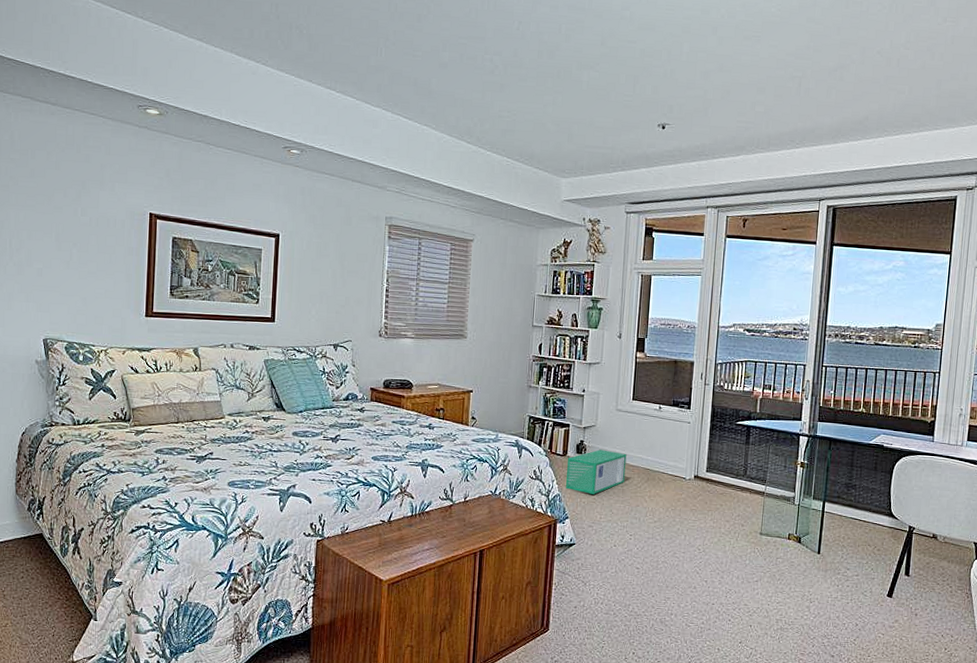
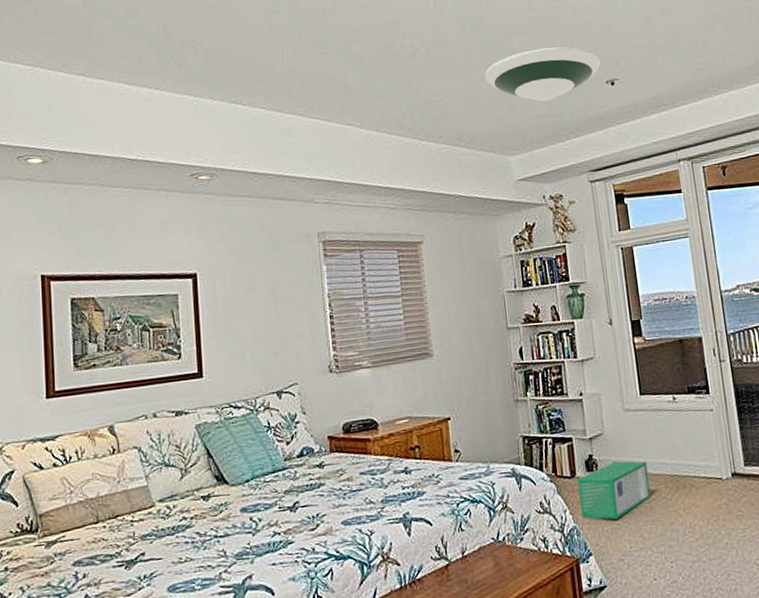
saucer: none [551,84,658,134] -> present [484,47,601,102]

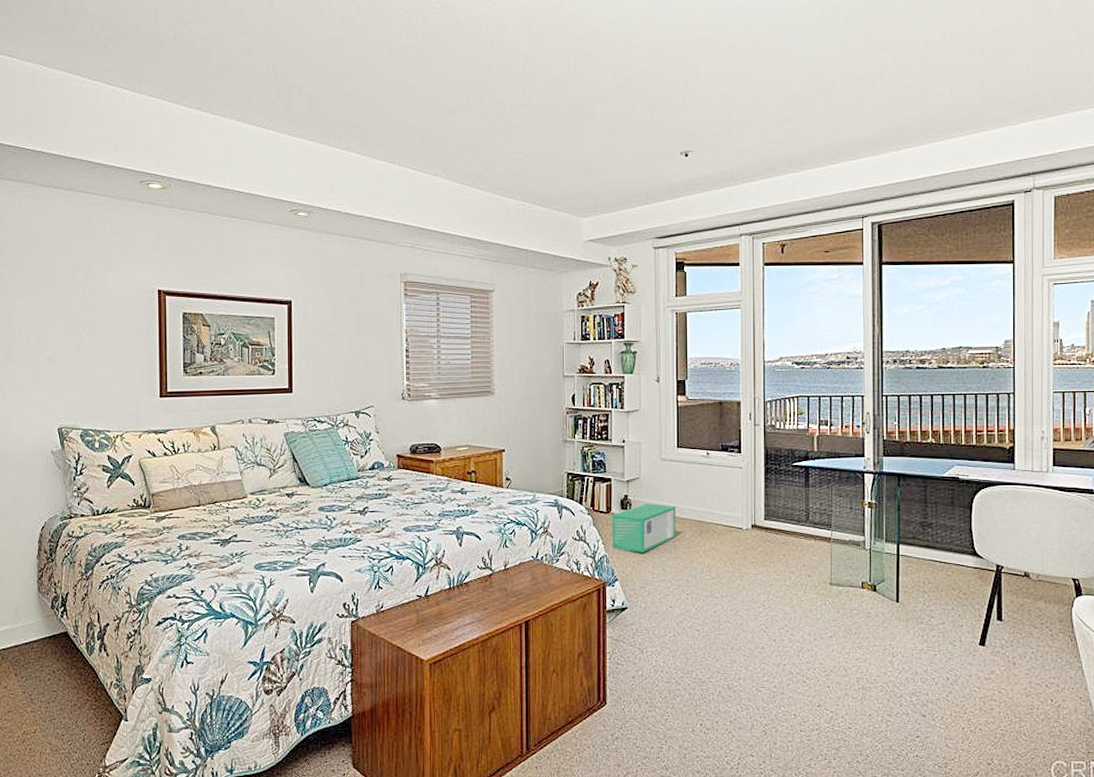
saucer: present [484,47,601,102] -> none [565,115,678,167]

